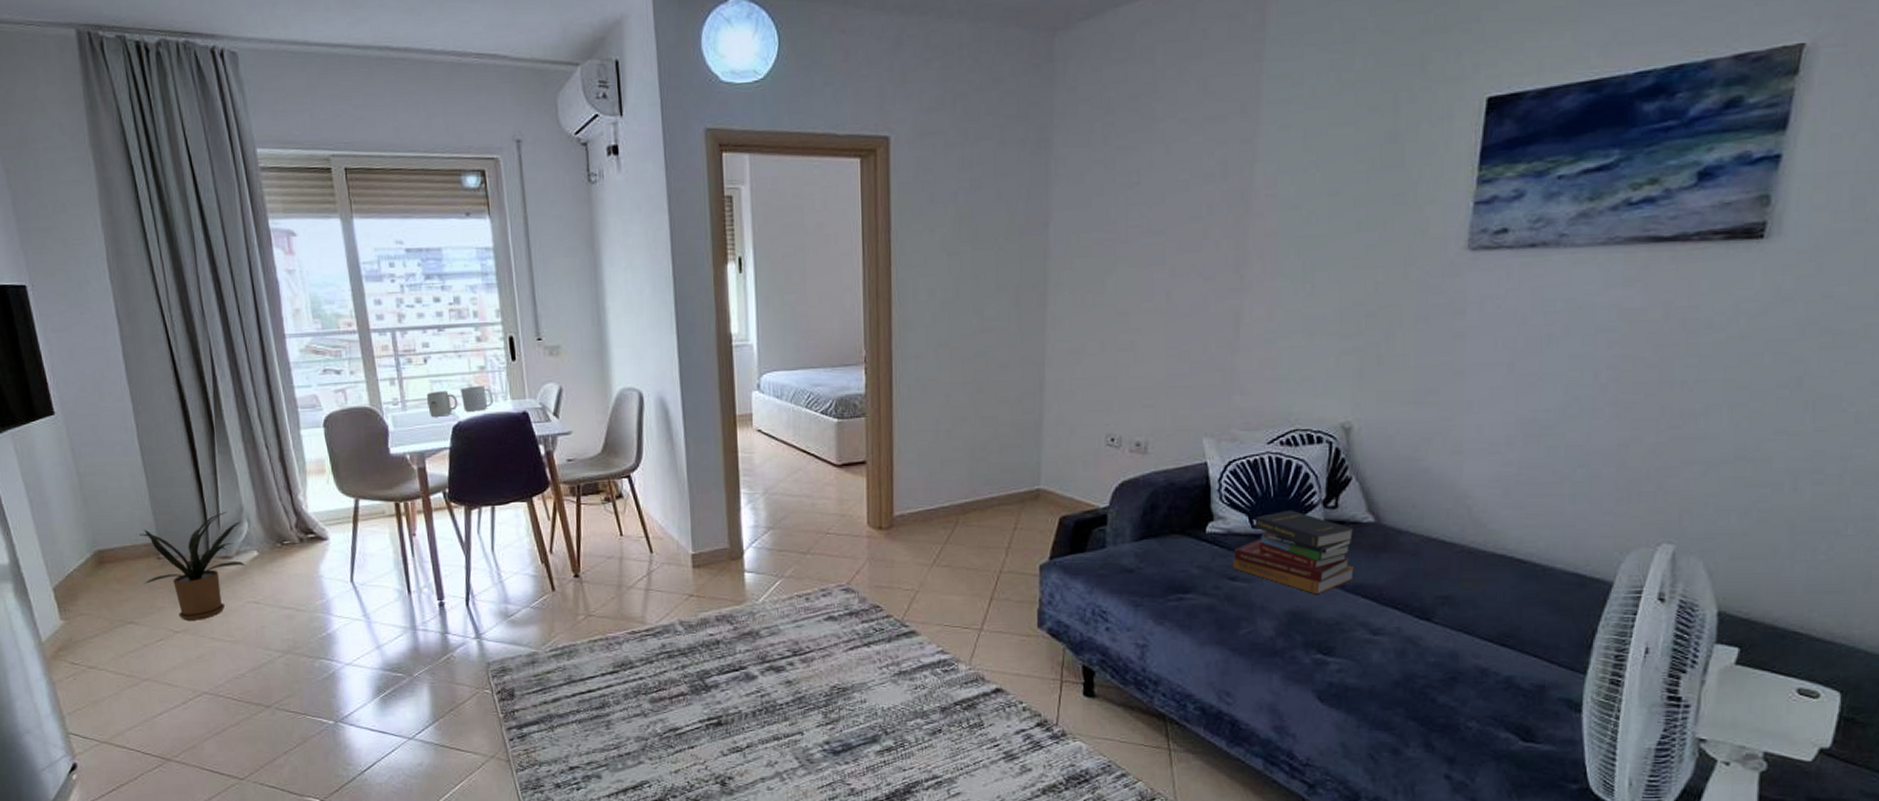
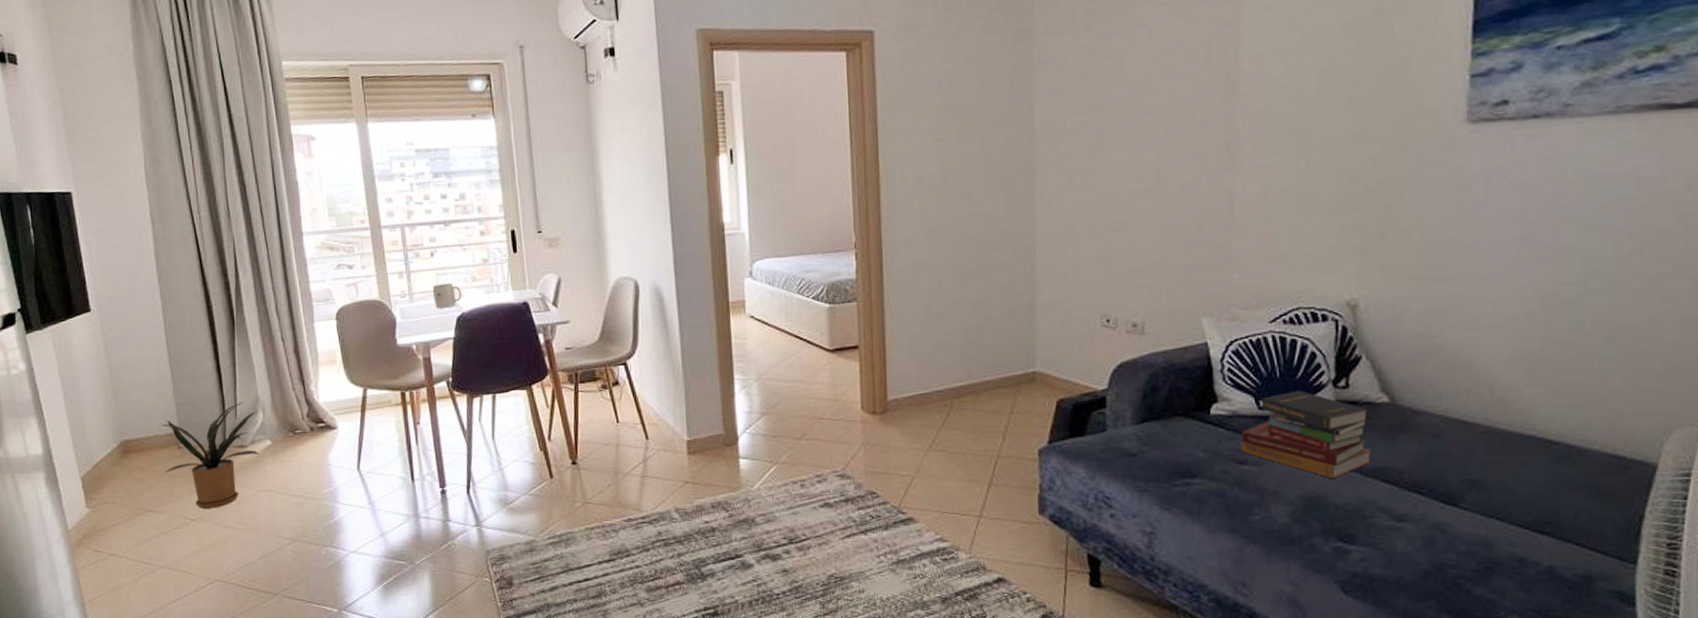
mug: present [460,385,494,412] -> none [464,277,496,303]

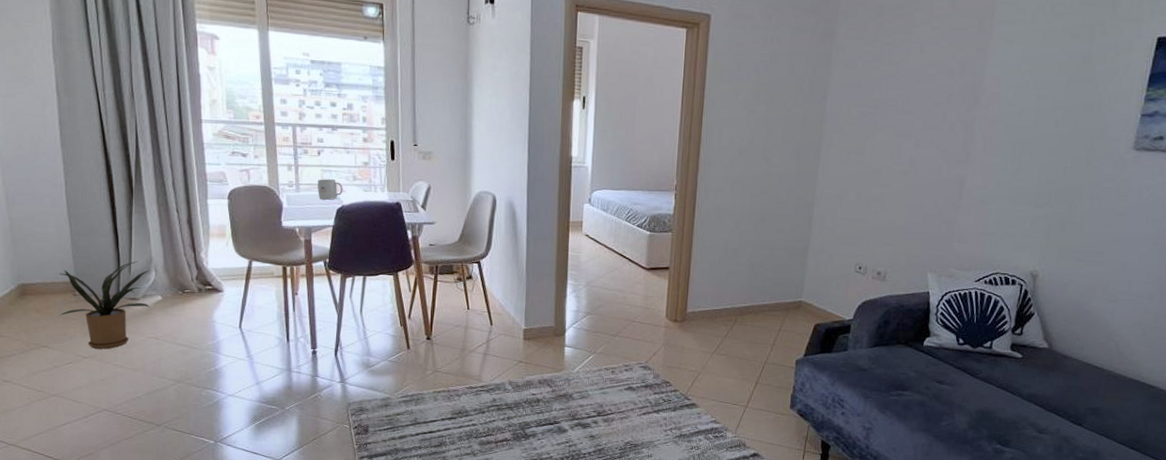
books: present [1240,390,1372,479] -> none [941,333,1033,400]

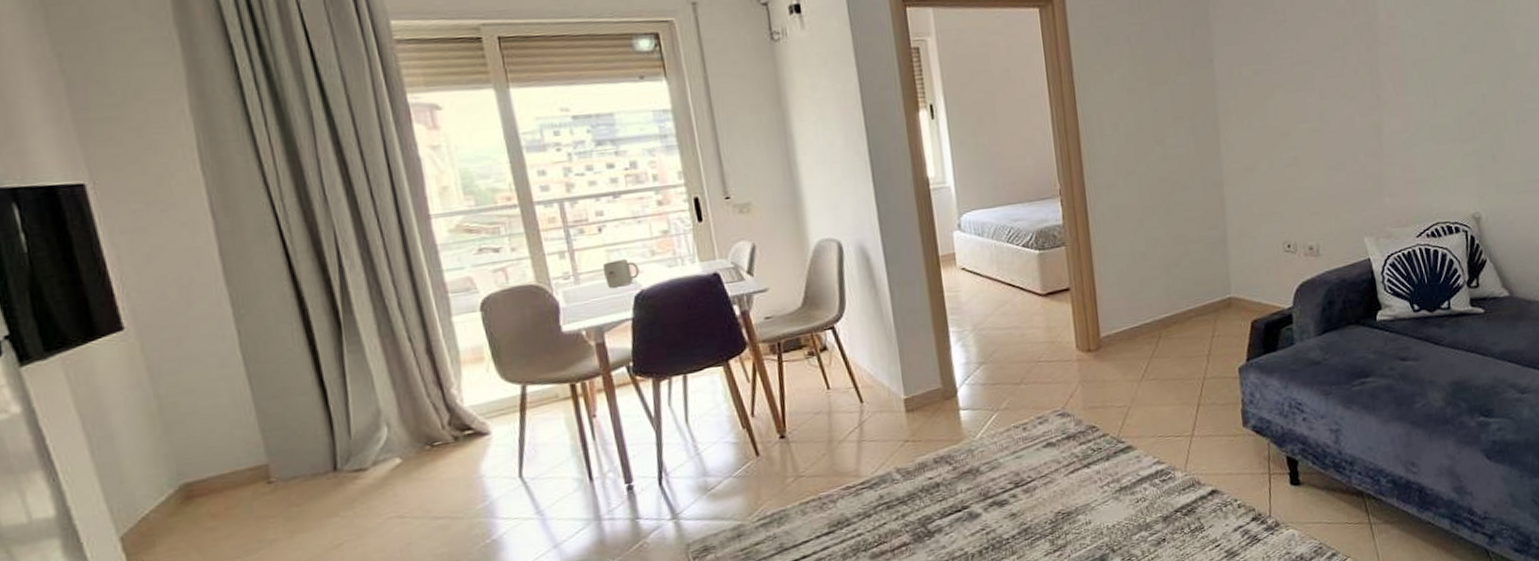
house plant: present [59,260,150,349] -> none [242,416,385,551]

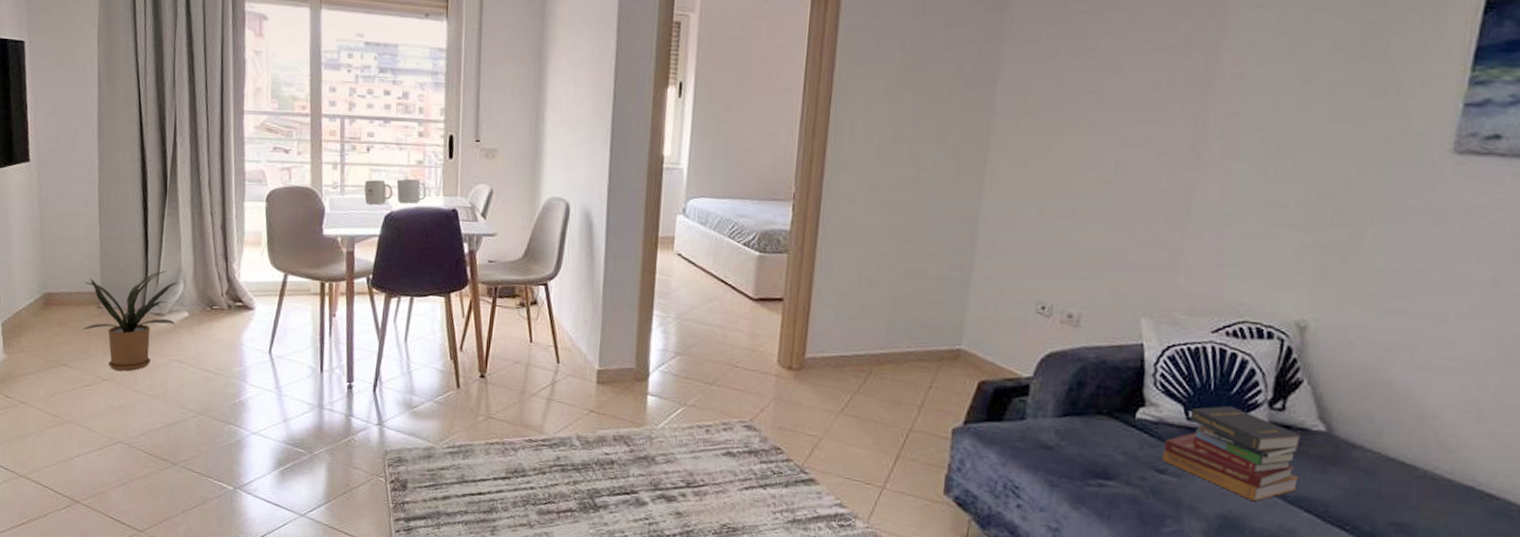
house plant: none [242,416,385,551] -> present [82,270,179,371]
mug: none [641,250,680,279] -> present [396,178,427,204]
books: none [1401,292,1500,365] -> present [1162,405,1302,502]

